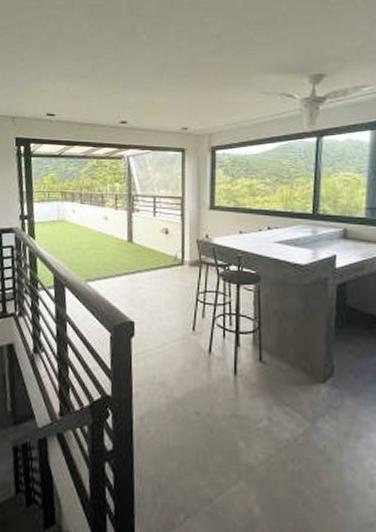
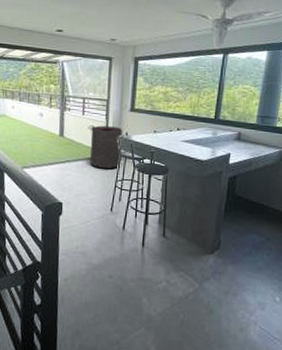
trash can: none [164,228,202,279] -> present [90,125,123,169]

